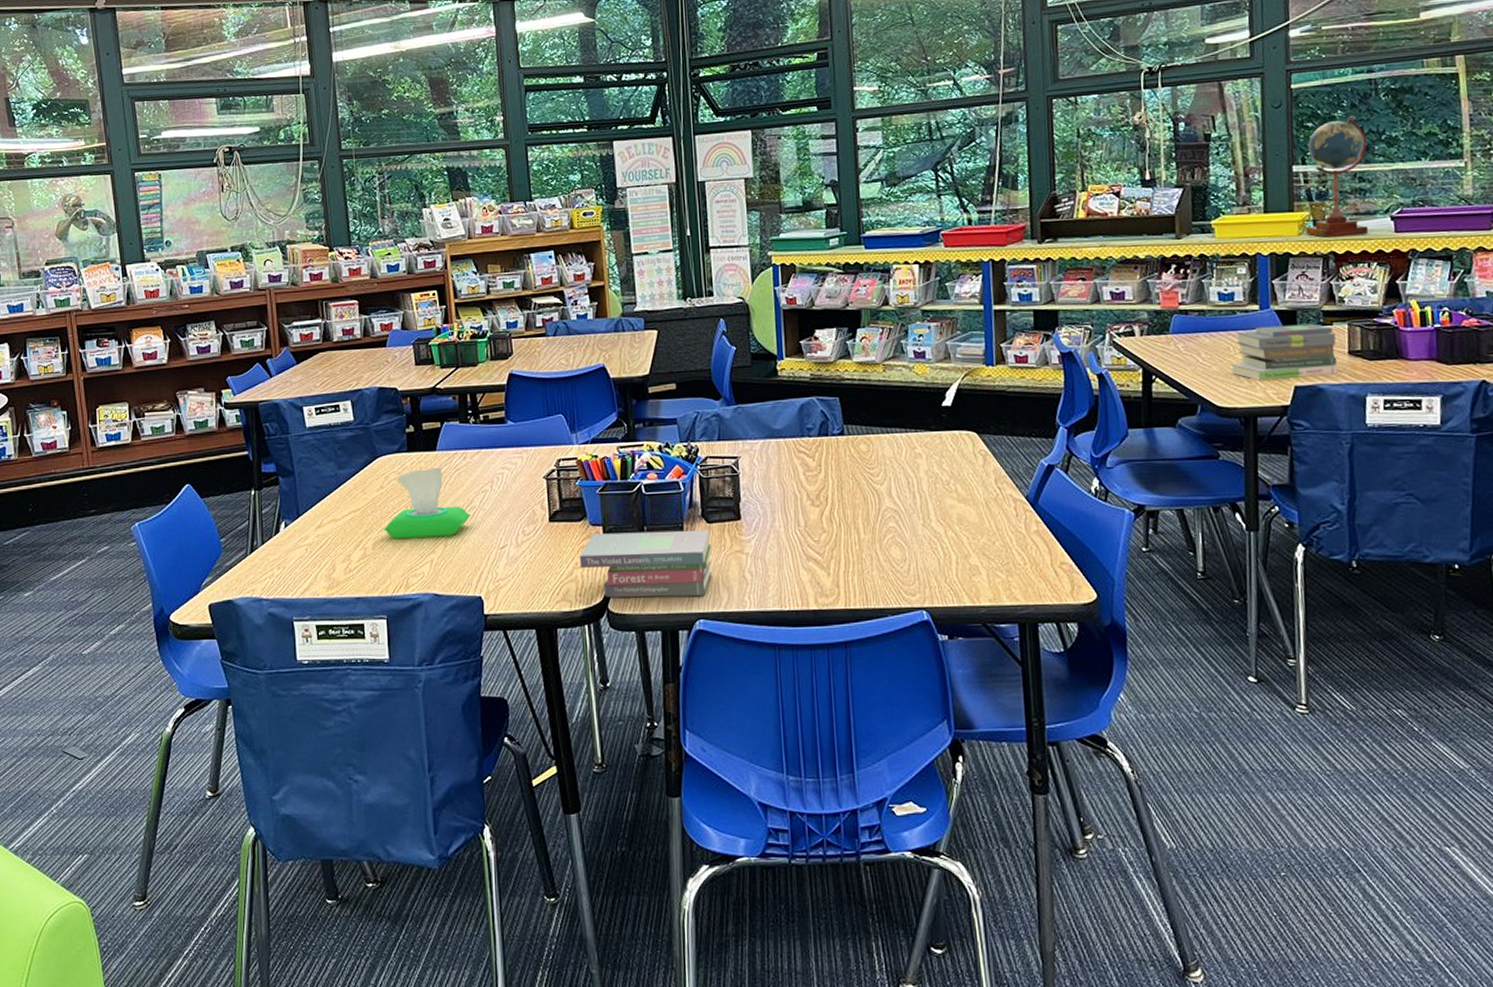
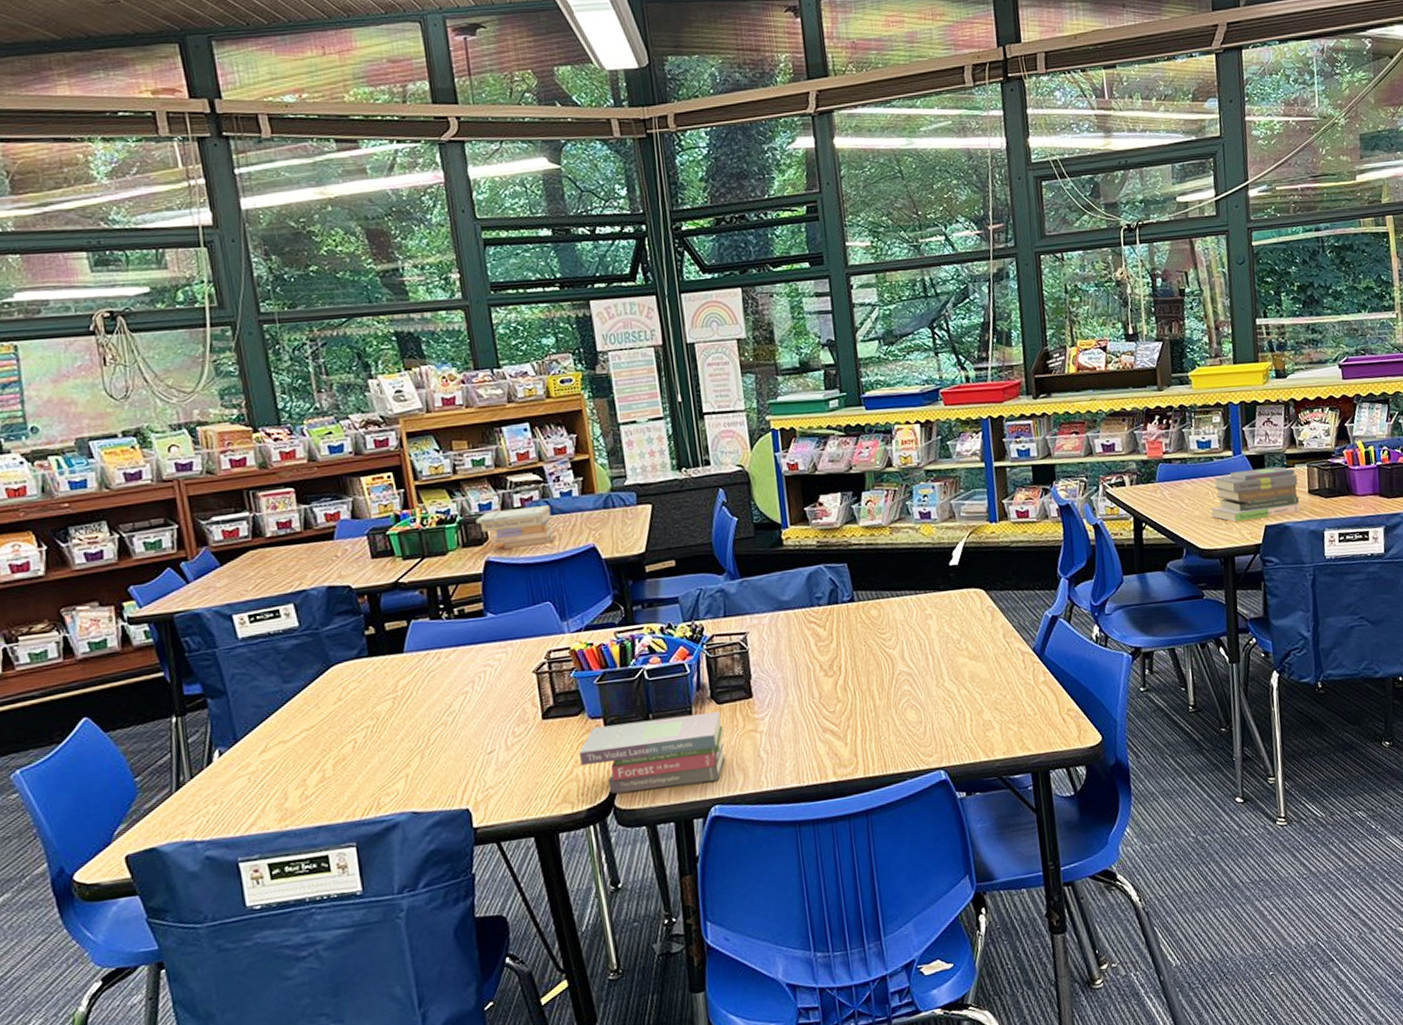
wet wipes pack: present [382,467,472,540] -> none [344,671,452,757]
books: none [503,326,569,365] -> present [475,505,554,550]
globe: present [1305,116,1369,238] -> none [1268,272,1321,386]

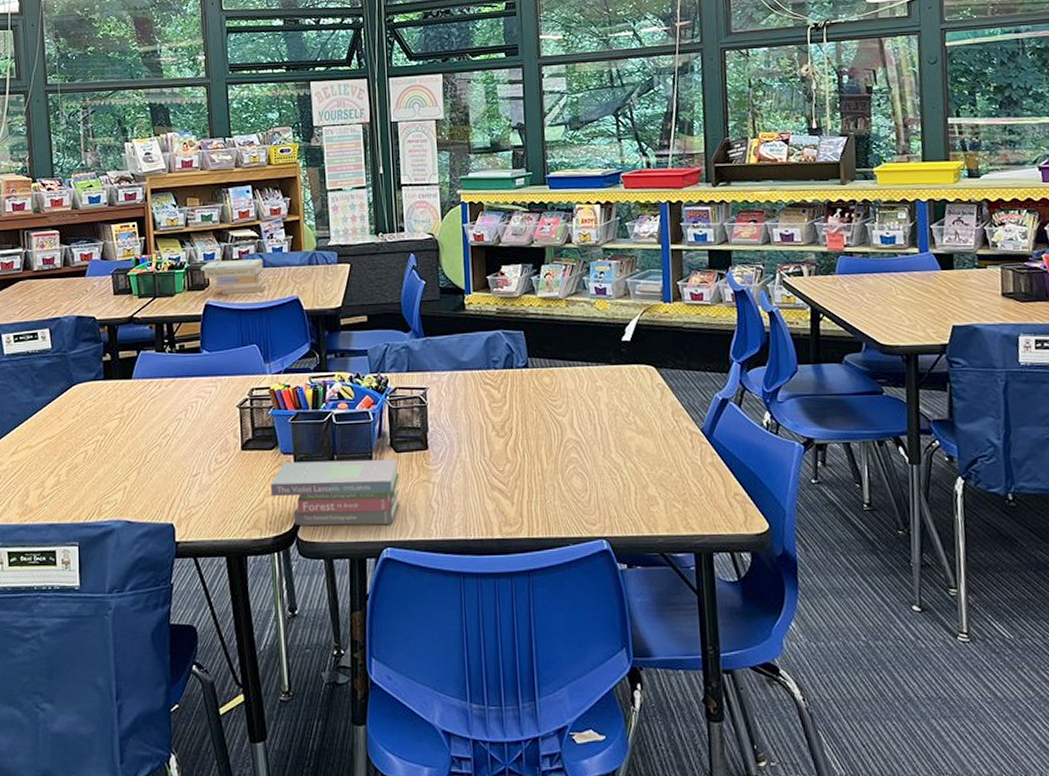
books: present [1211,466,1301,523] -> none [893,266,993,320]

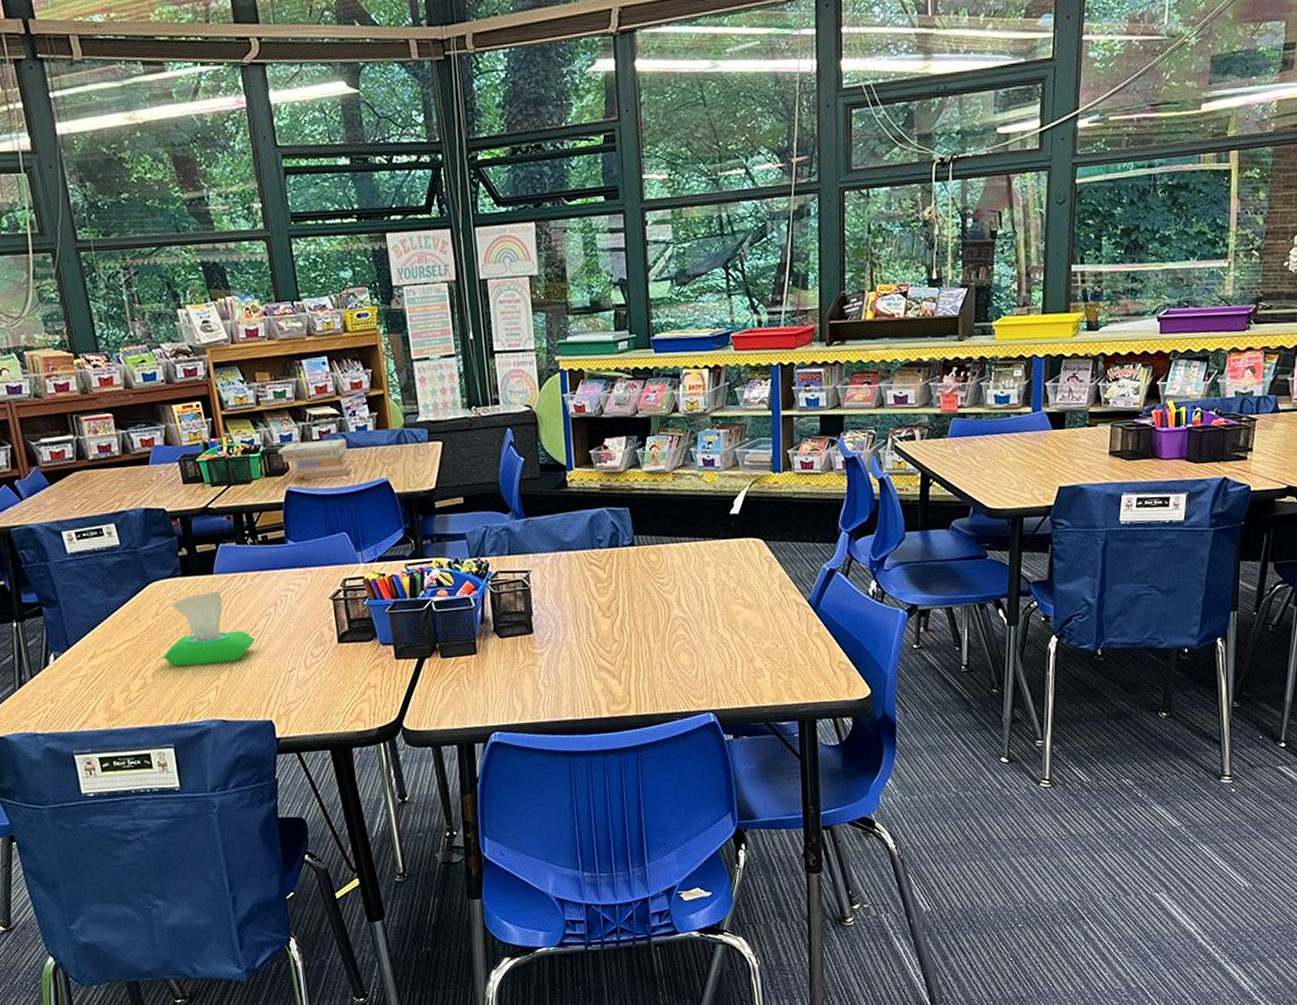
wet wipes pack: none [77,395,166,467] -> present [162,591,256,667]
books: present [270,459,400,526] -> none [370,645,506,715]

